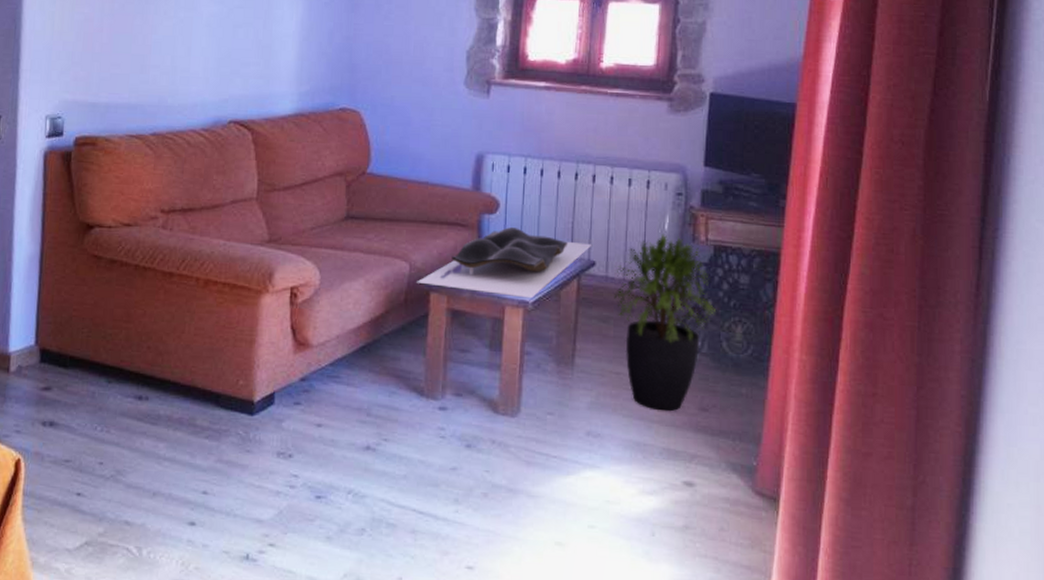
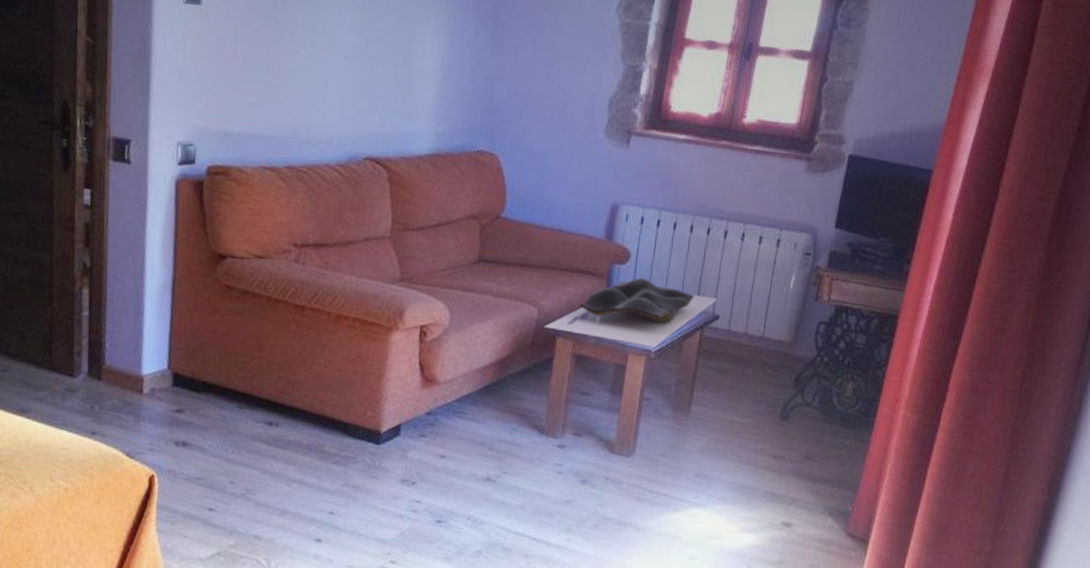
potted plant: present [614,234,715,412] -> none [734,292,830,459]

